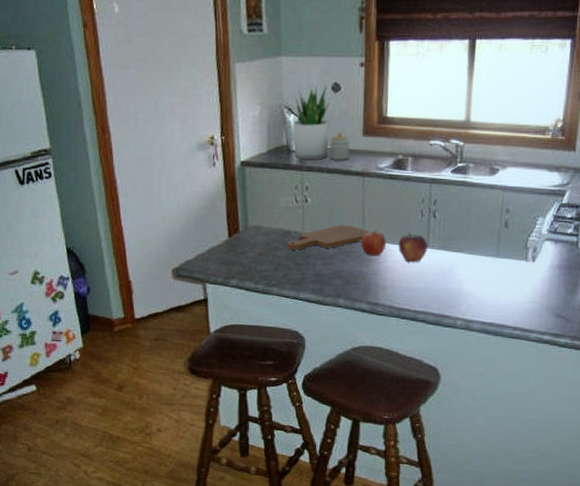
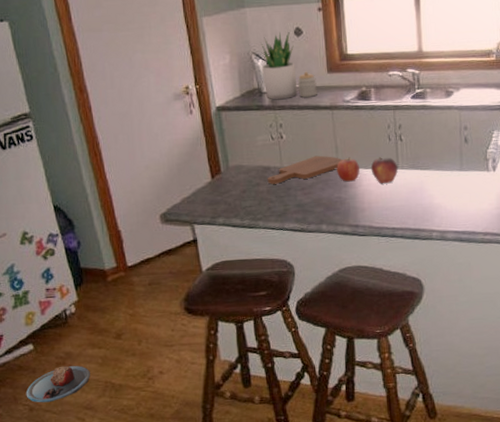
pet bowl: none [25,410,89,445] -> present [25,365,91,403]

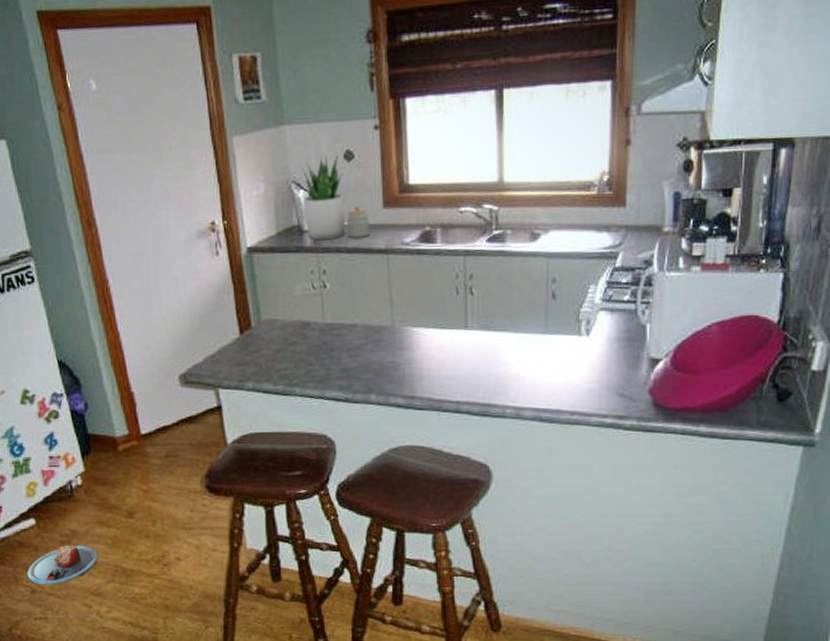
cutting board: present [267,155,343,184] -> none [306,310,399,343]
fruit: present [336,157,360,182] -> none [390,313,420,343]
fruit: present [370,156,398,184] -> none [432,313,466,348]

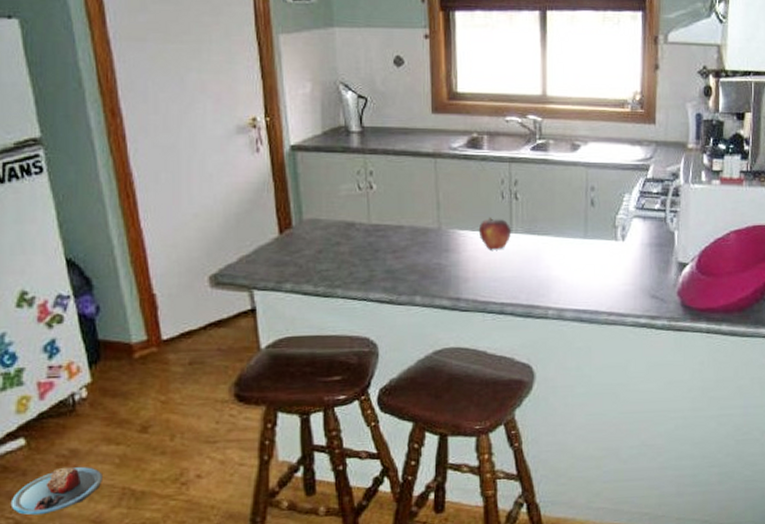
planter: present [302,155,345,241] -> none [351,59,393,142]
jar: present [347,205,370,239] -> none [395,109,418,142]
fruit: none [432,313,466,348] -> present [478,217,511,250]

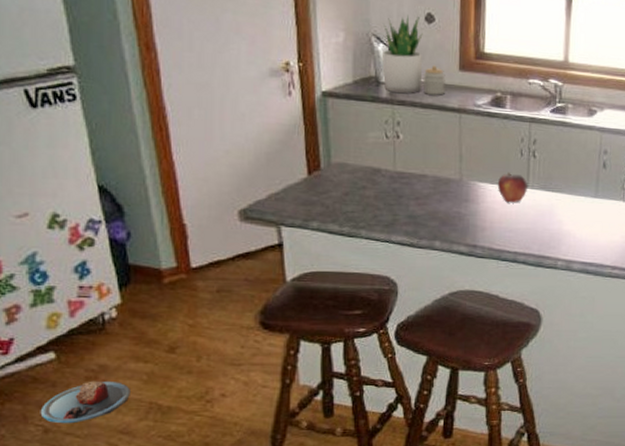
planter: none [351,59,393,142] -> present [382,15,423,94]
jar: none [395,109,418,142] -> present [423,65,446,96]

